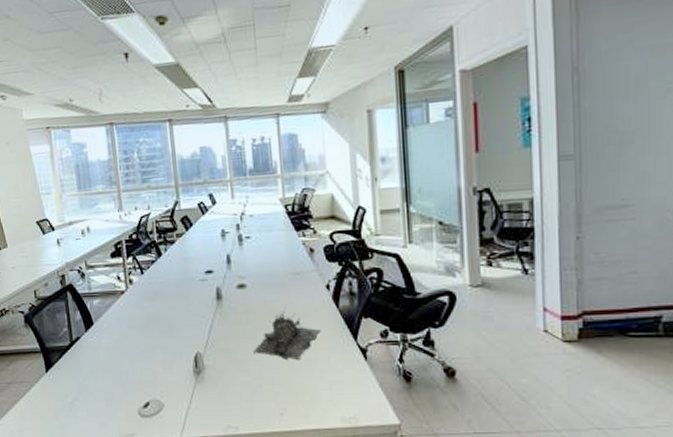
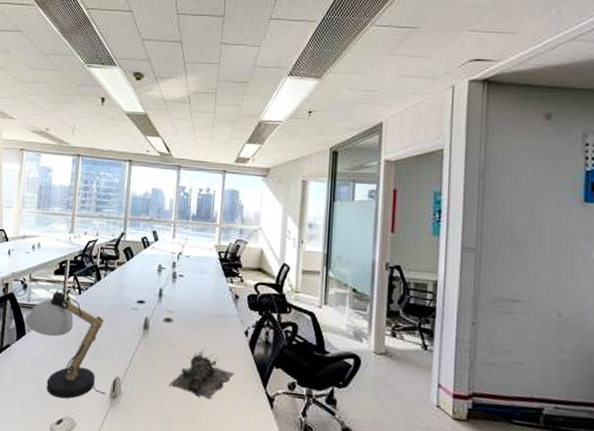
desk lamp: none [90,272,189,382] -> present [25,290,106,399]

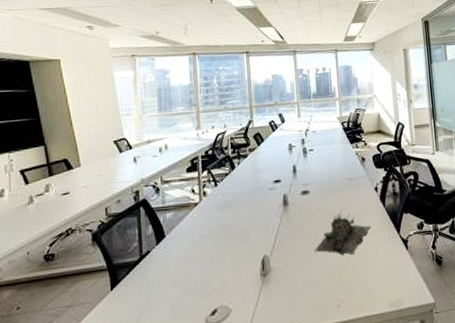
desk lamp: present [25,290,106,399] -> none [163,185,257,290]

